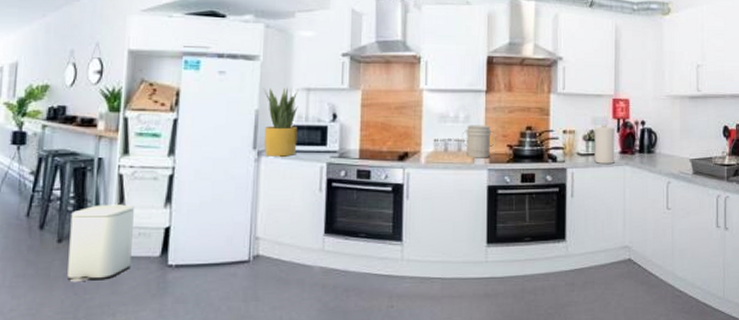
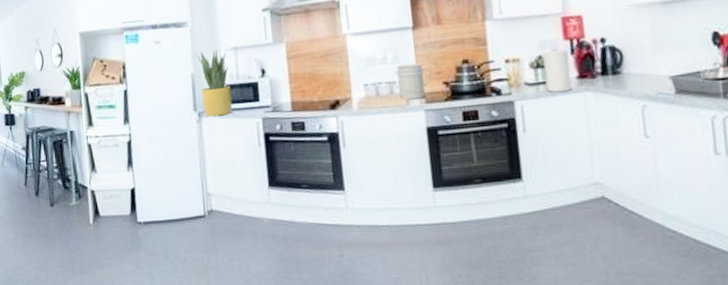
pedal bin: present [67,204,134,283] -> none [57,170,109,240]

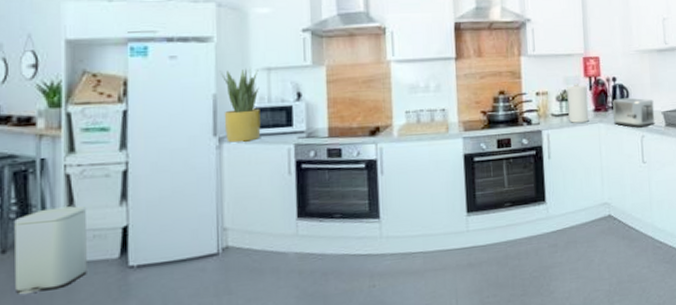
pedal bin: none [57,170,109,240] -> present [14,205,87,296]
bucket: present [392,63,430,100] -> none [434,92,469,128]
toaster: none [602,61,661,97] -> present [612,97,655,128]

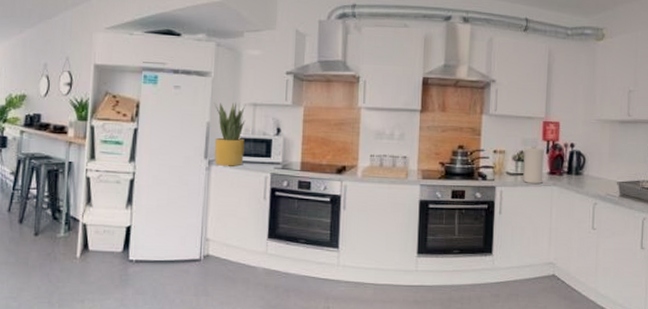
pedal bin: present [14,205,87,296] -> none [43,203,100,272]
toaster: present [612,97,655,128] -> none [568,164,610,195]

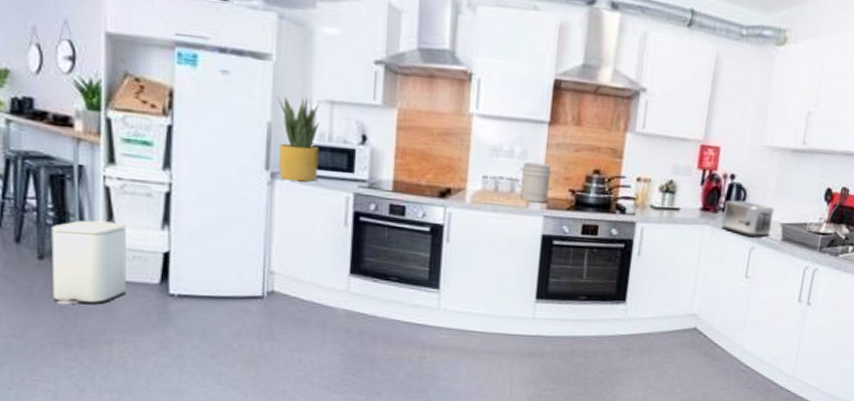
pedal bin: none [43,203,100,272] -> present [51,220,126,305]
bucket: none [396,142,429,174] -> present [516,162,557,203]
paper towel holder: present [523,146,544,184] -> none [669,175,699,221]
toaster: none [568,164,610,195] -> present [722,200,774,238]

